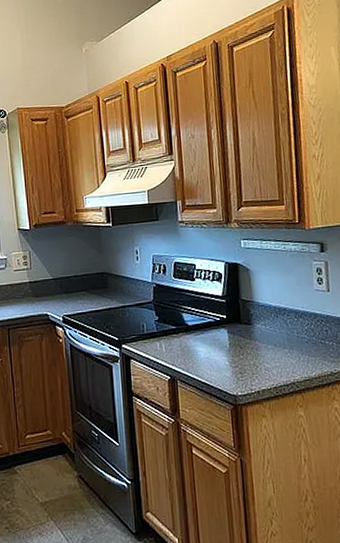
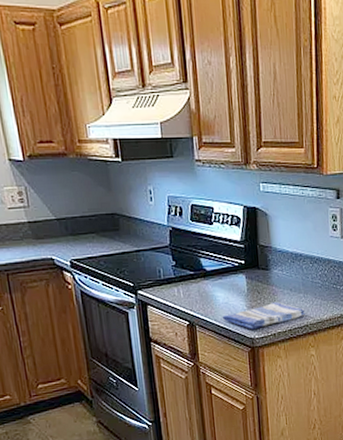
dish towel: none [203,357,293,387] -> present [222,301,306,330]

